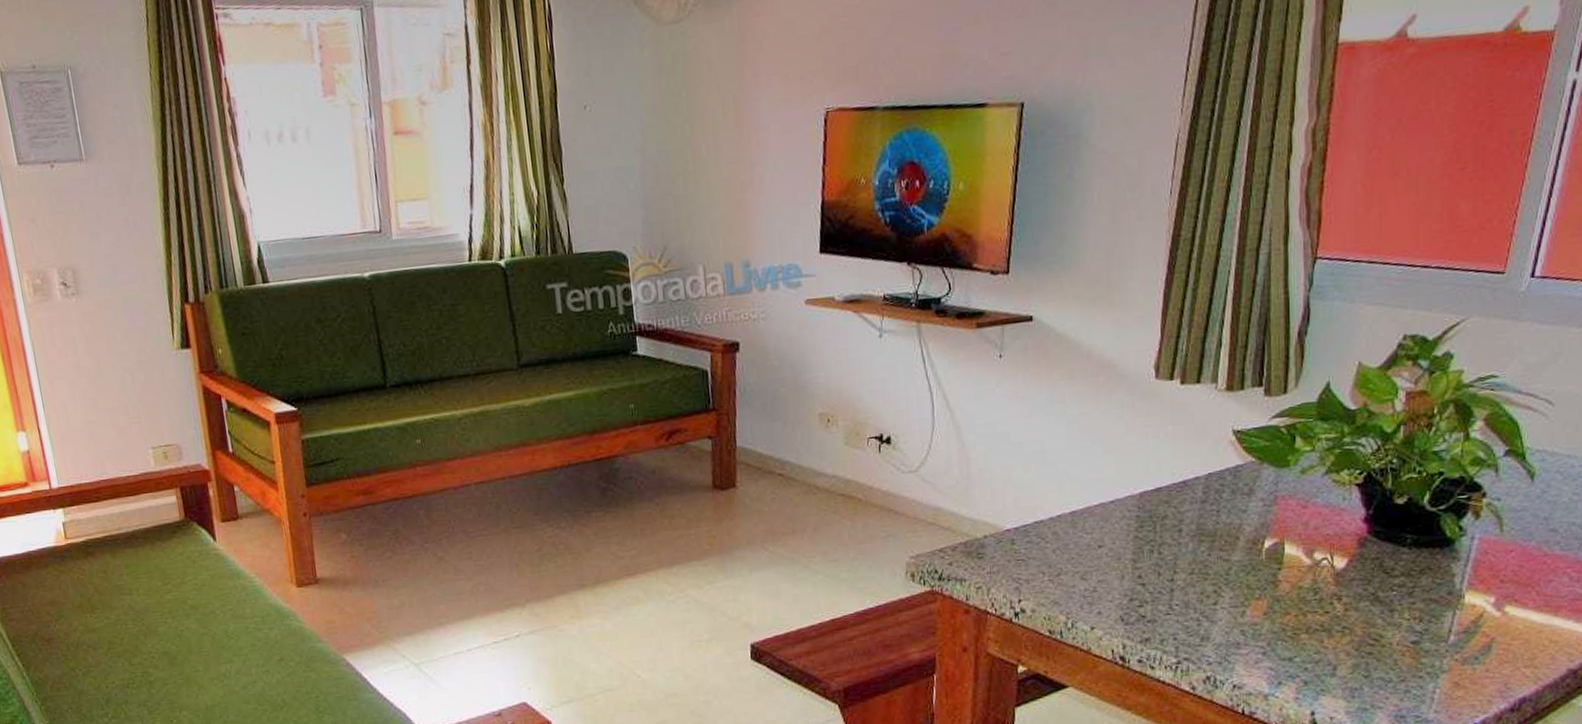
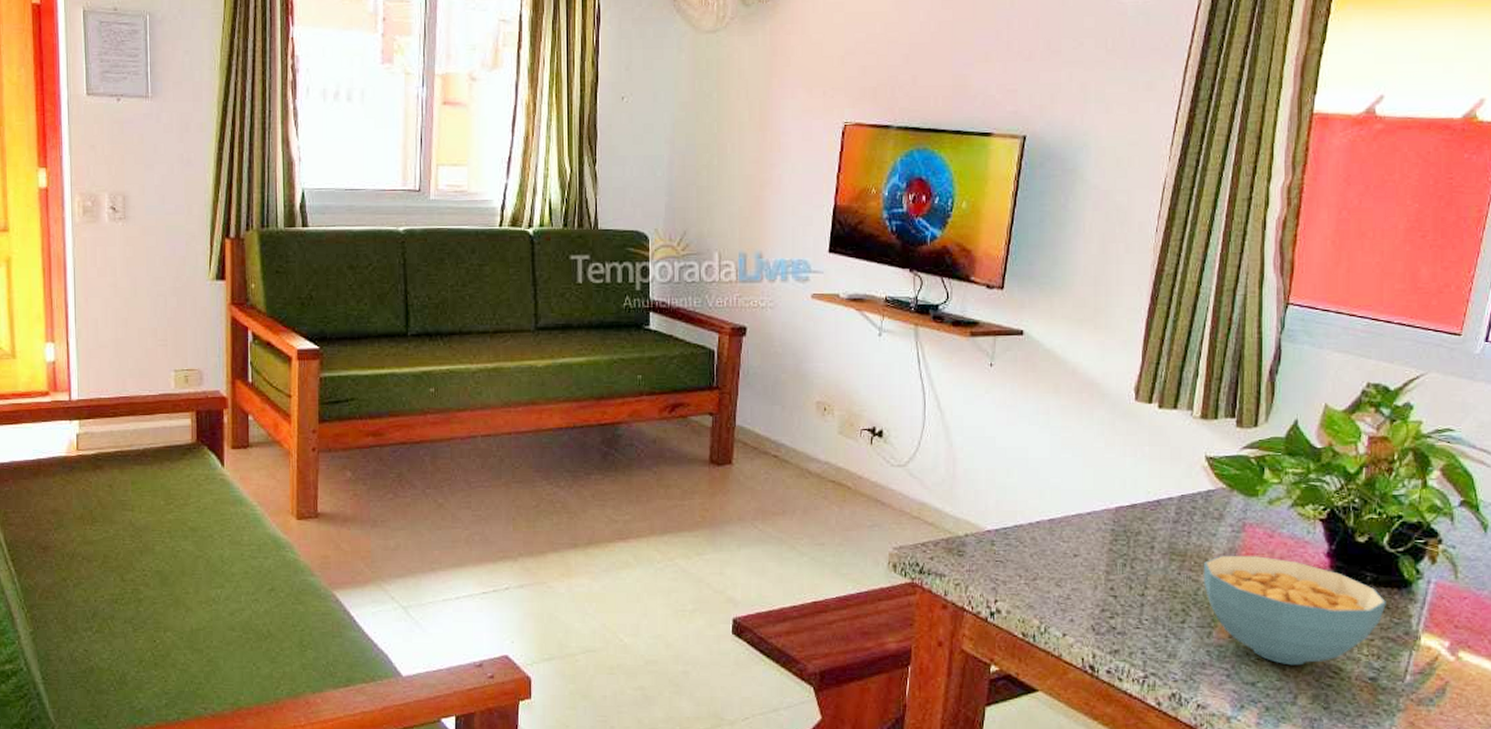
cereal bowl: none [1234,528,1428,637] -> present [1203,556,1386,666]

